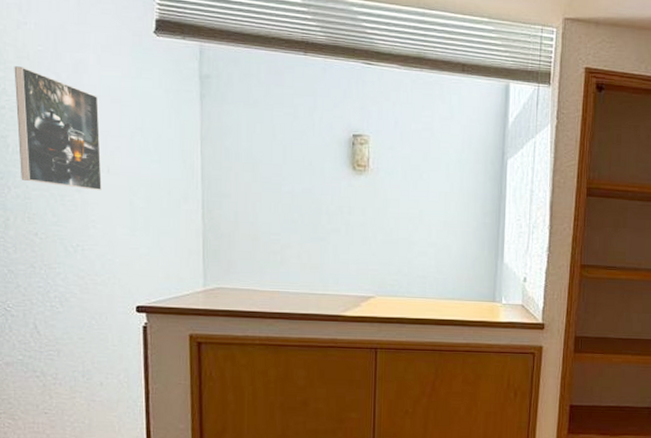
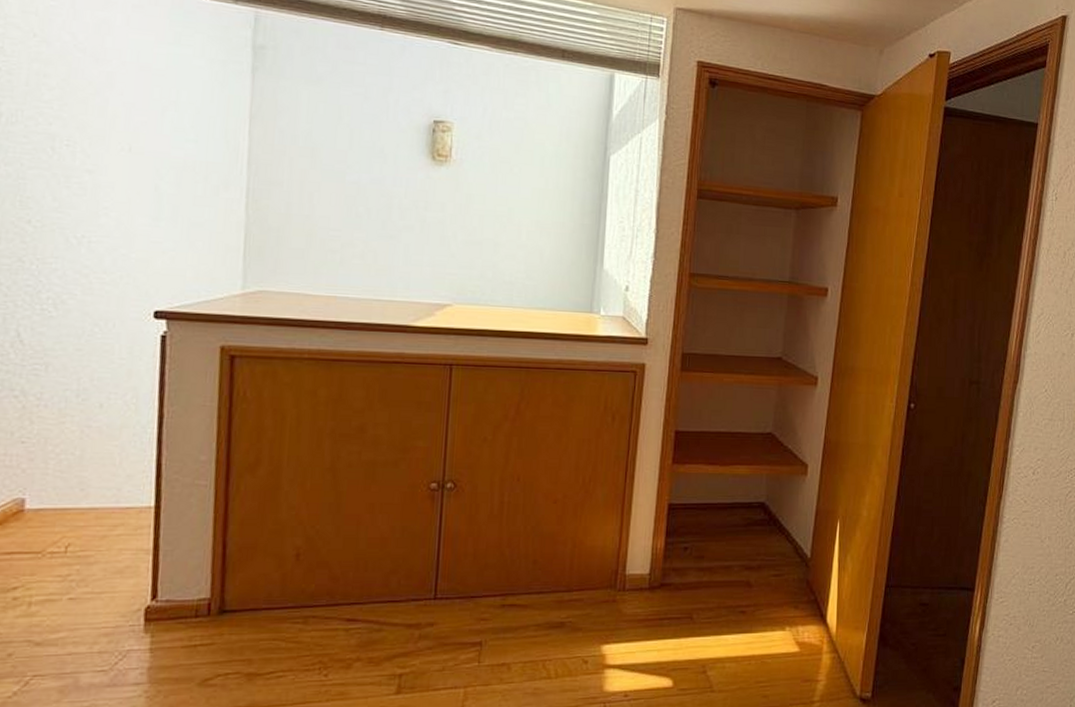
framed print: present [14,66,102,190] -> none [14,22,124,172]

